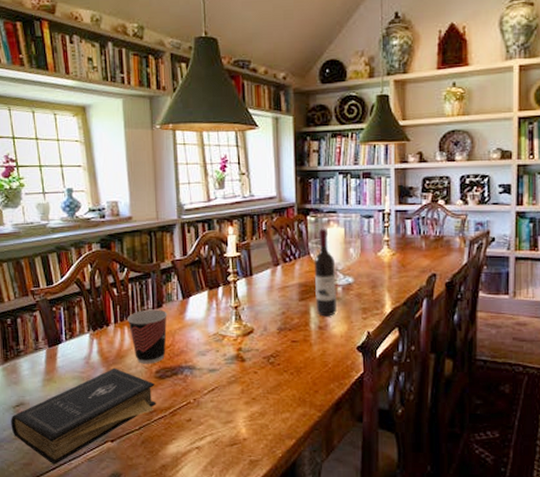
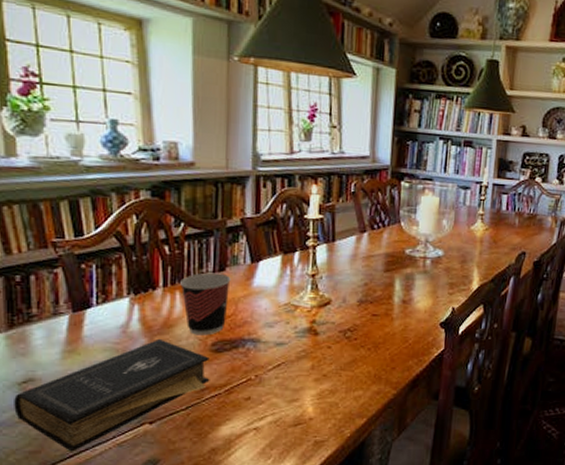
wine bottle: present [314,228,337,317] -> none [401,196,426,290]

